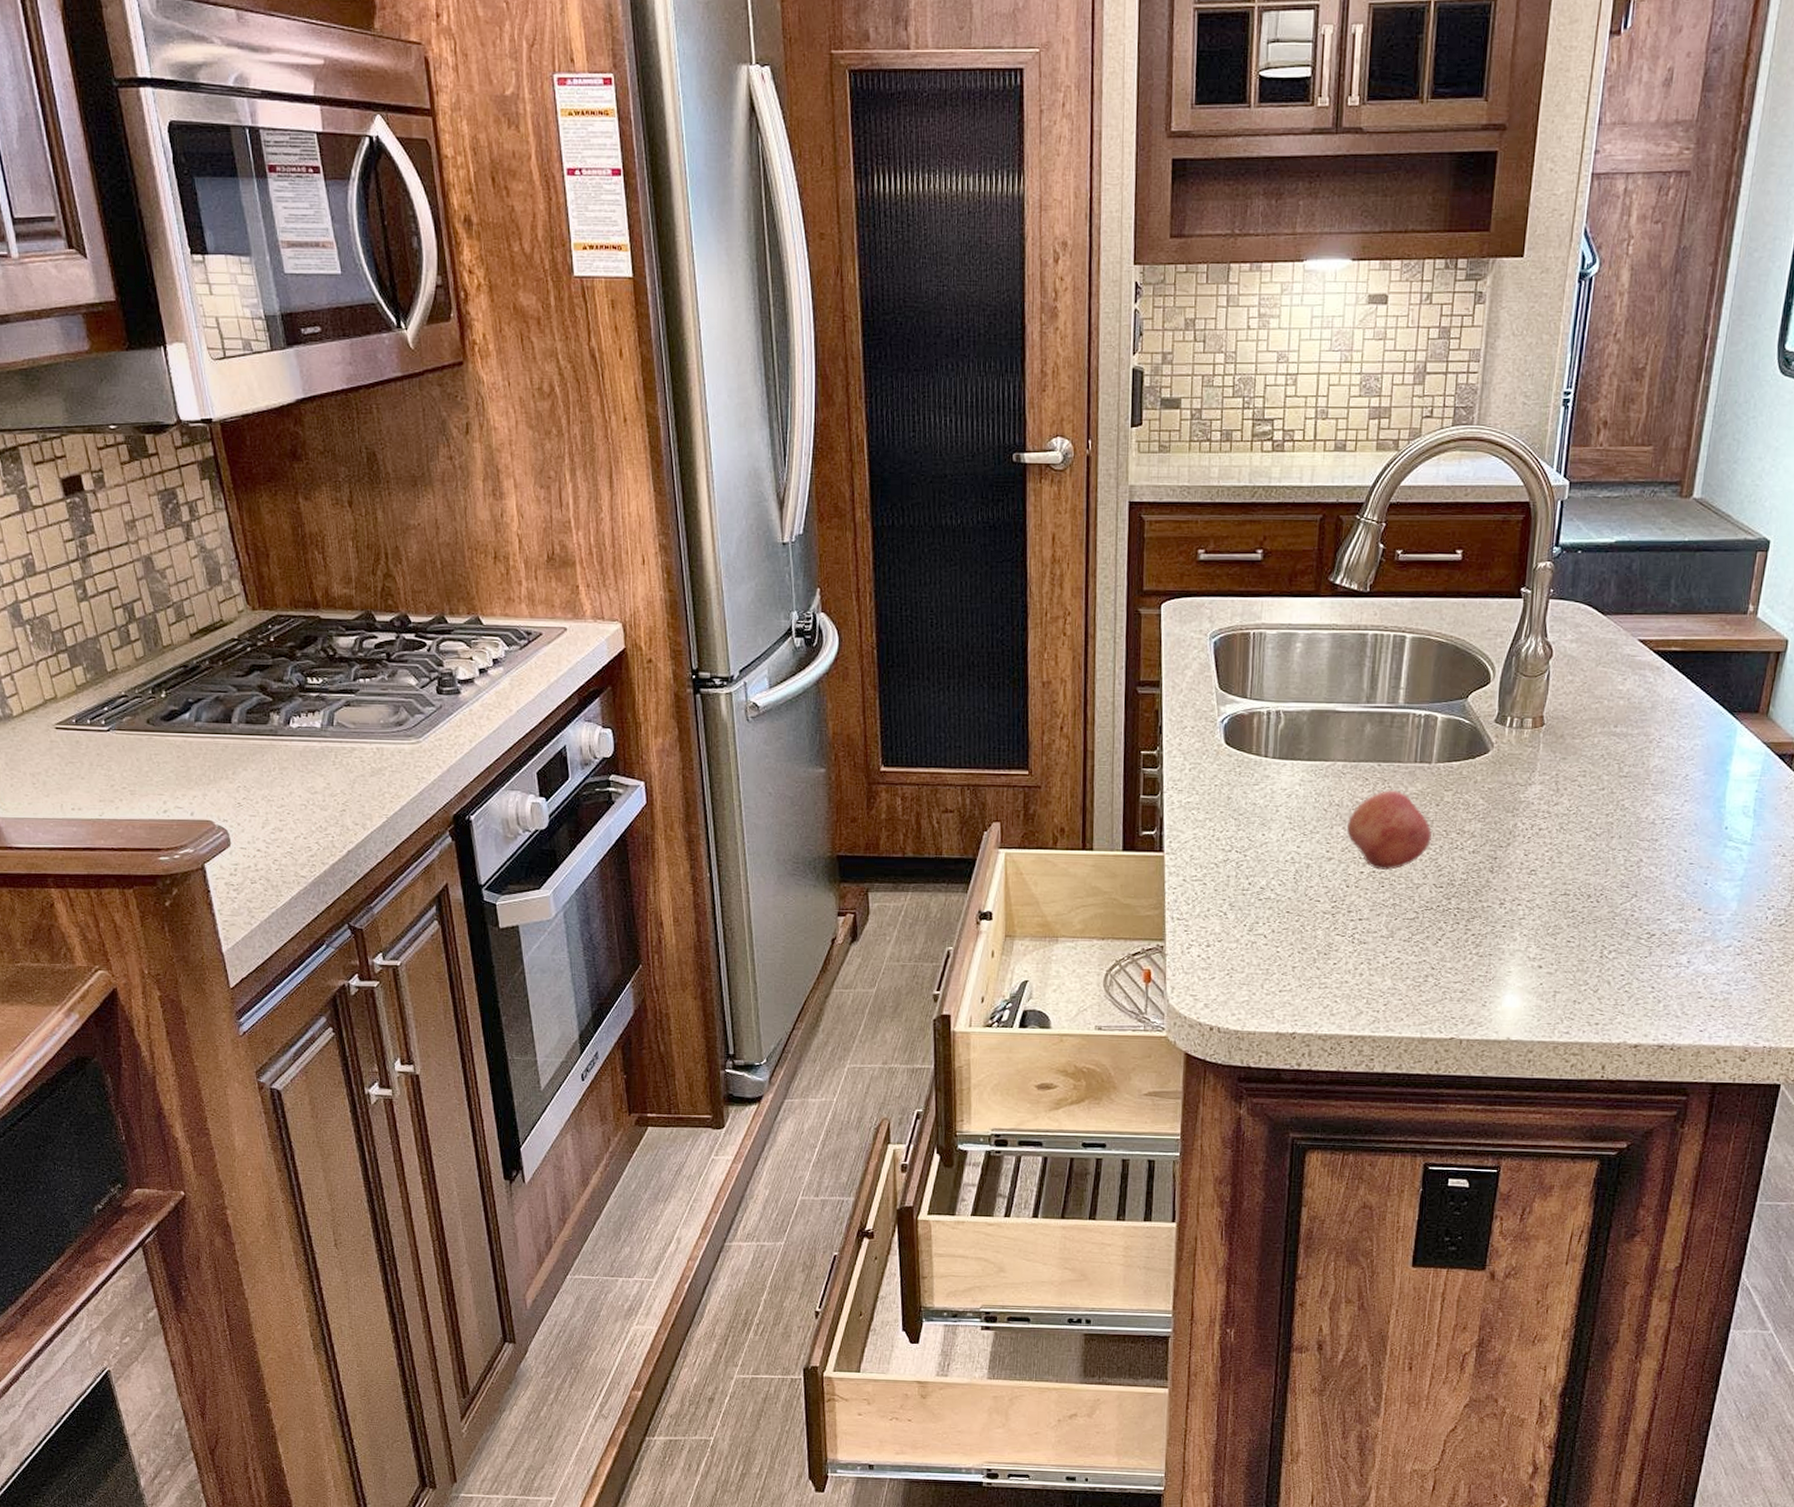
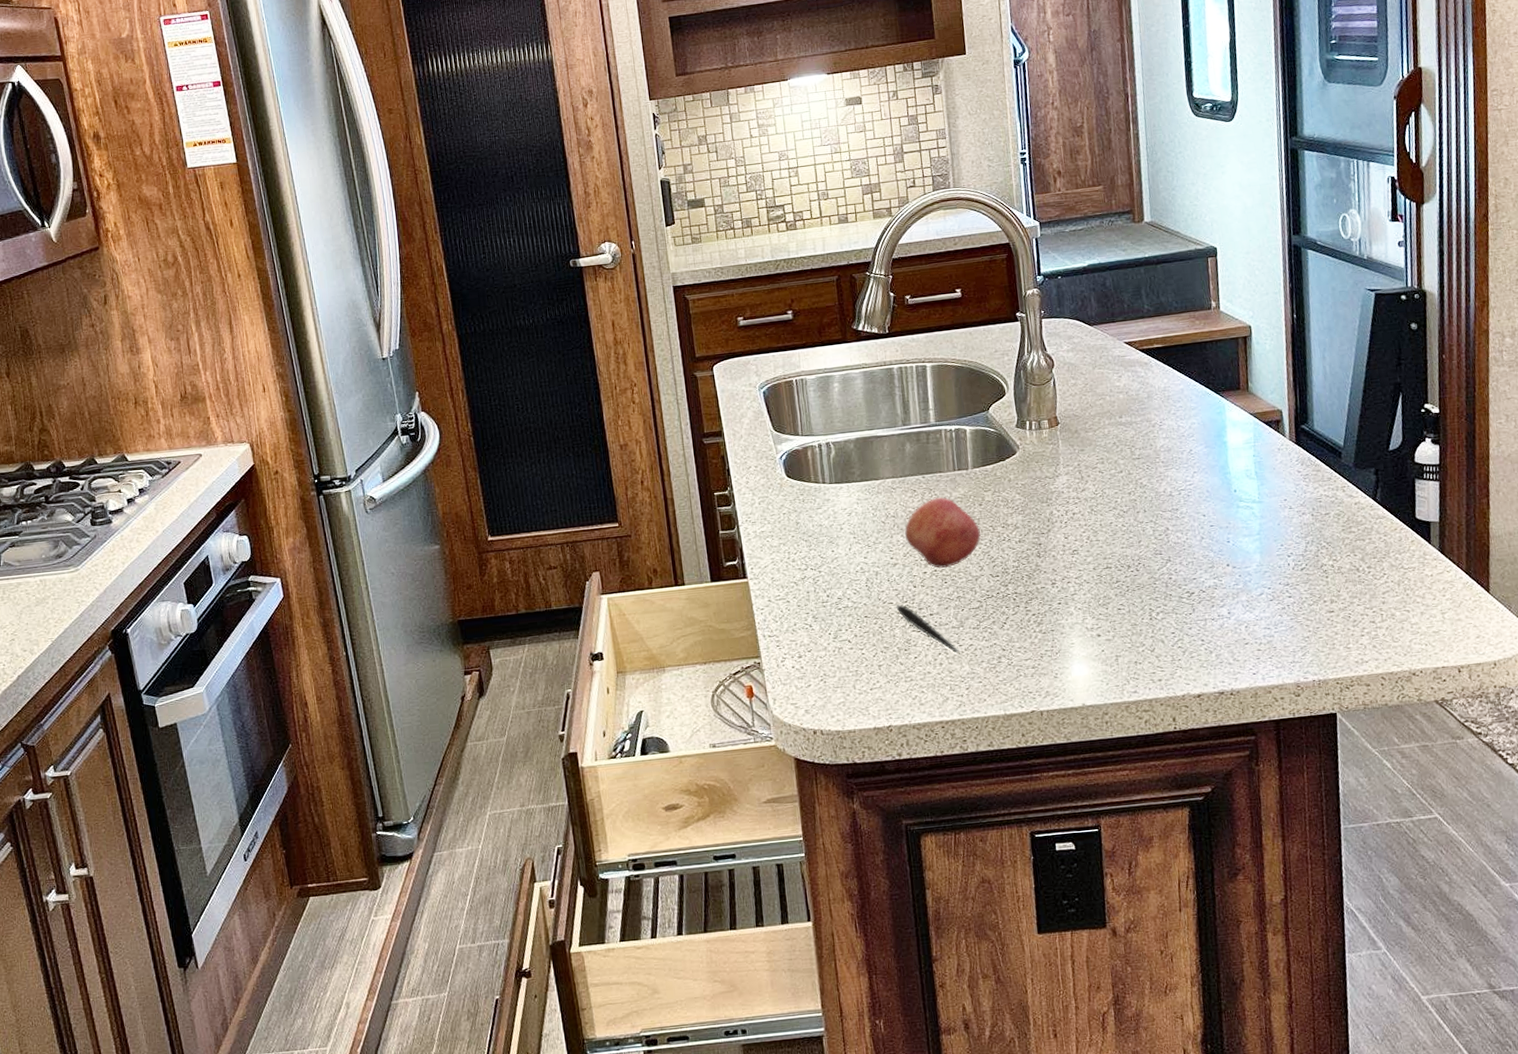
pen: none [1323,902,1383,966] -> present [896,603,959,654]

